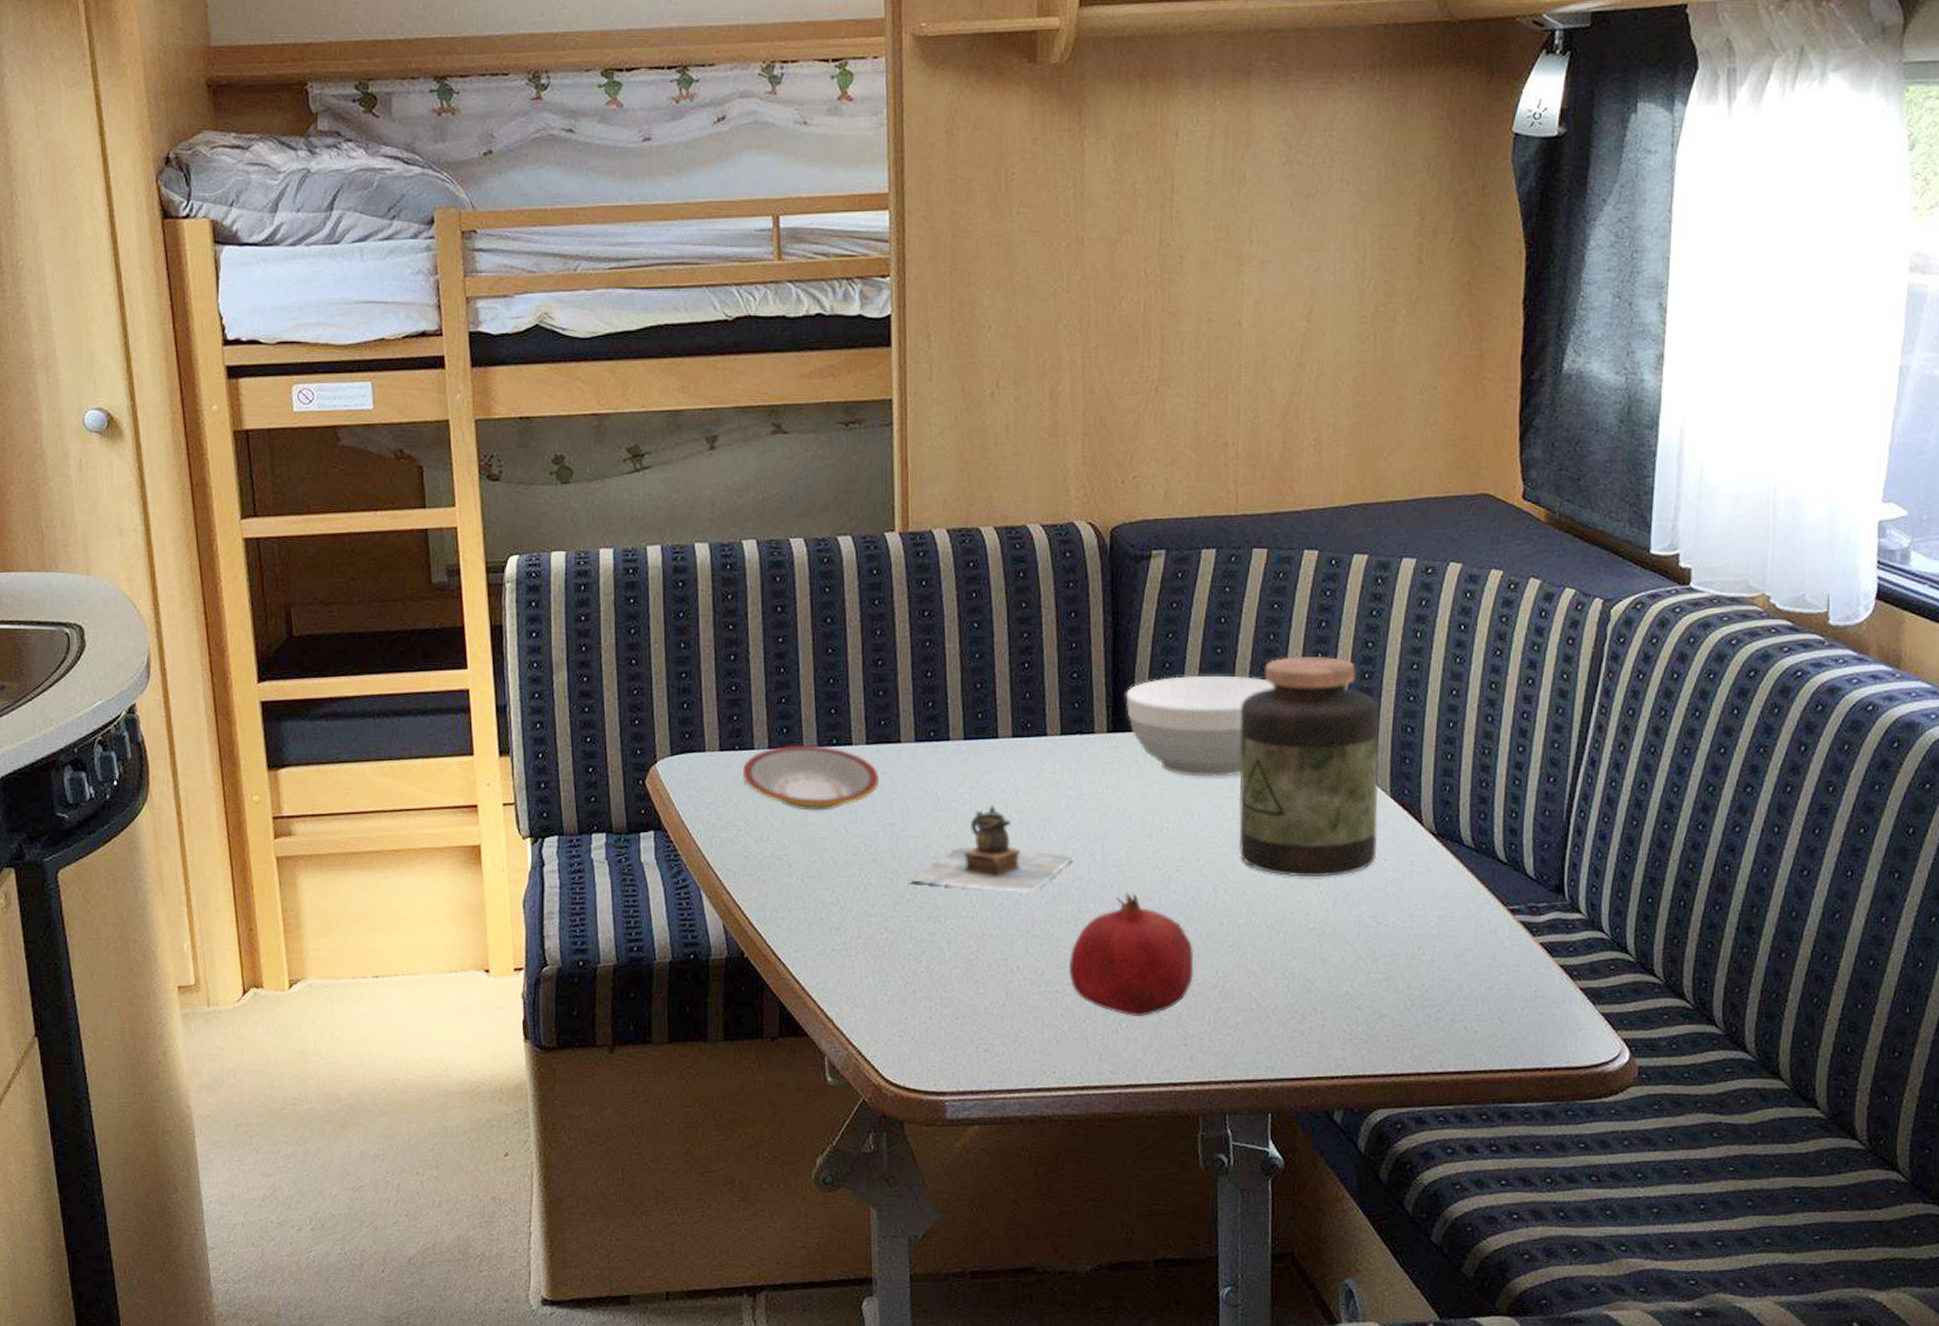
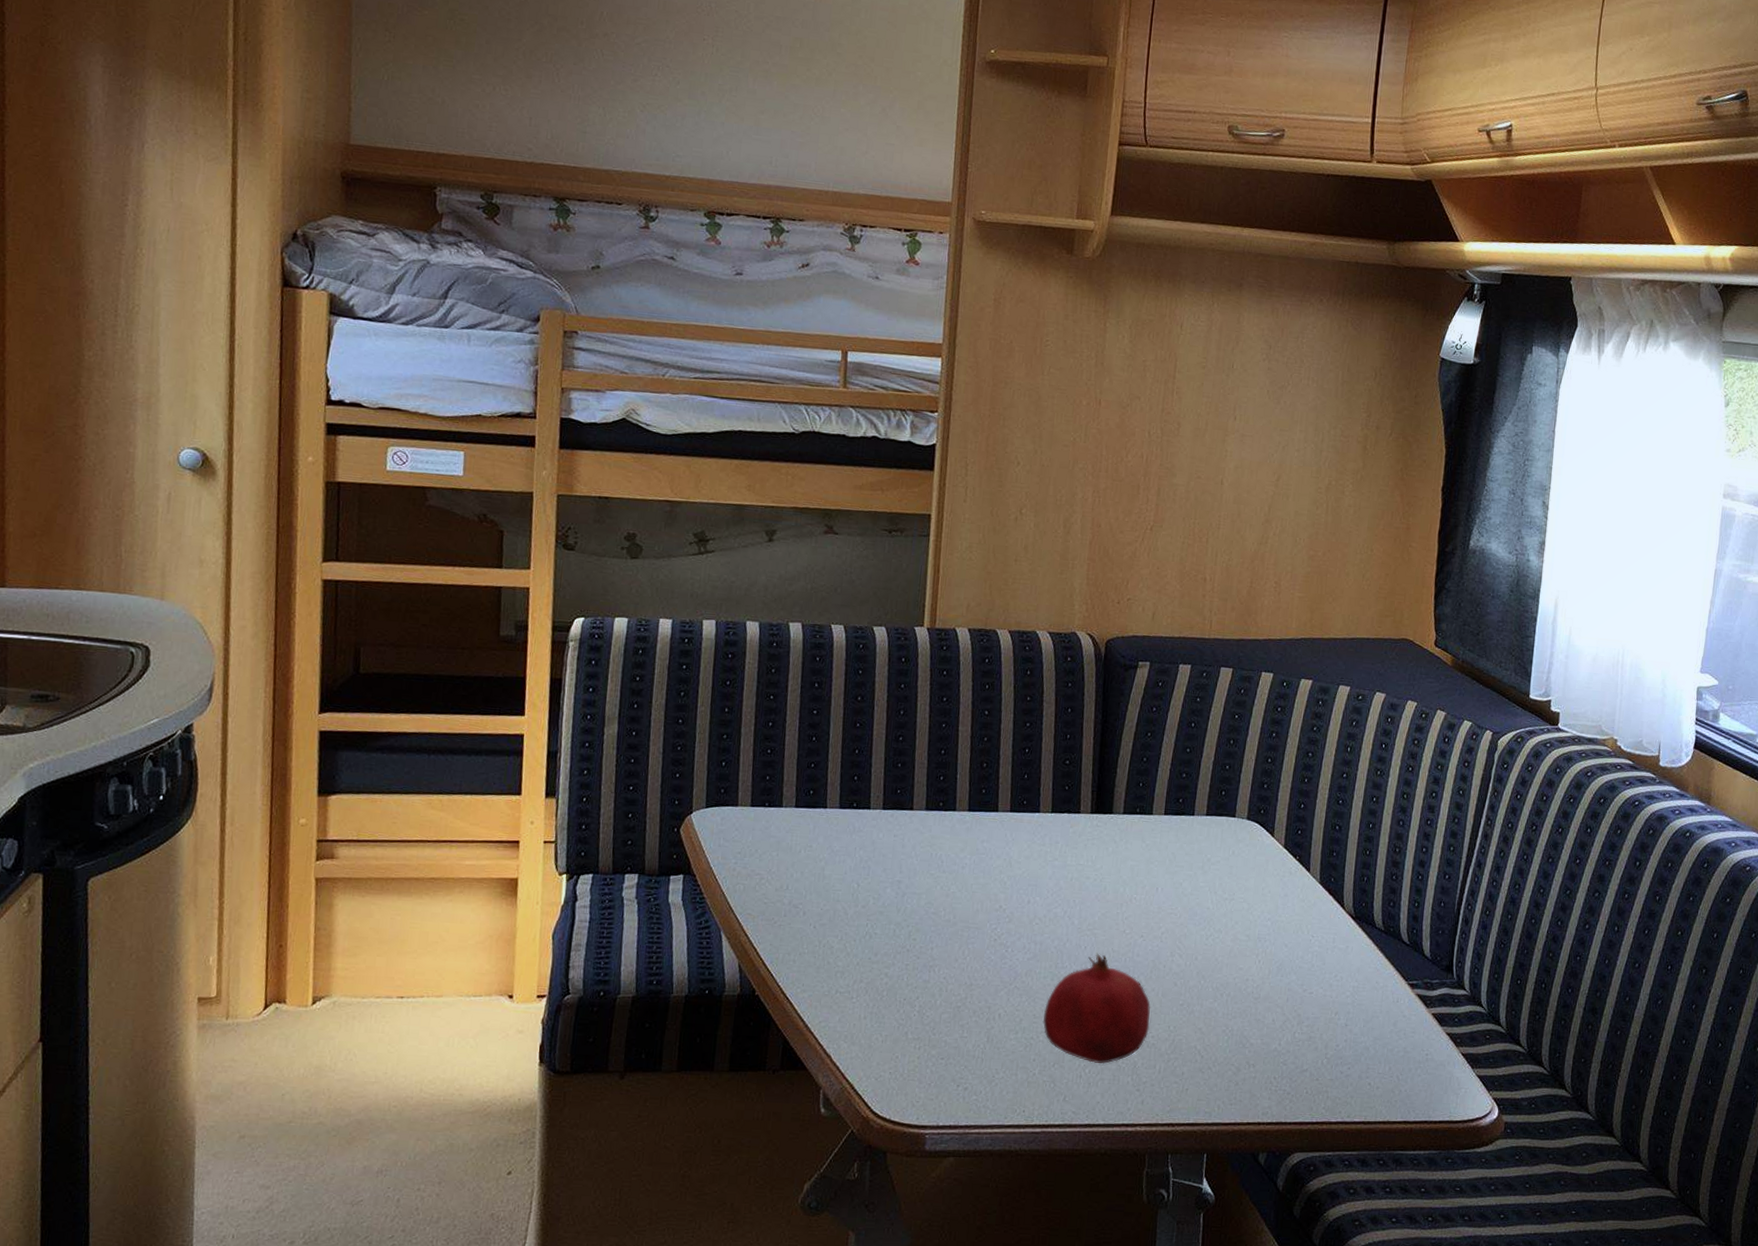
plate: present [743,745,880,811] -> none [770,805,892,866]
teapot: present [909,805,1072,892] -> none [910,870,1053,948]
bowl: present [1126,675,1275,777] -> none [1109,769,1232,858]
jar: present [1238,655,1380,878] -> none [1194,759,1315,949]

